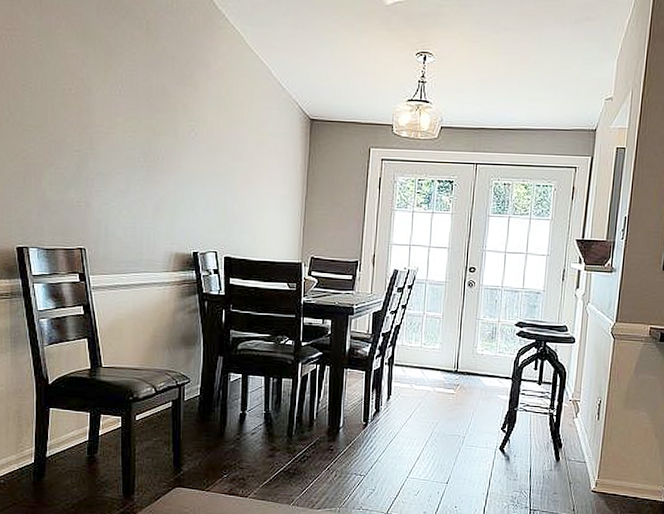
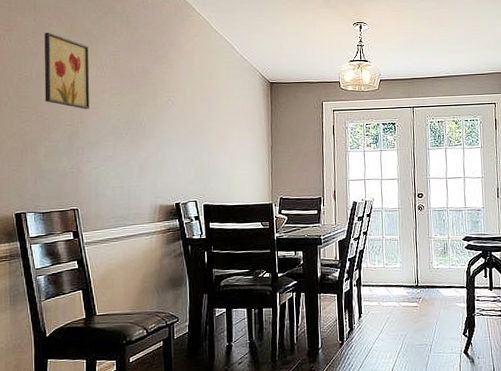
wall art: none [50,35,102,133] -> present [44,32,90,109]

